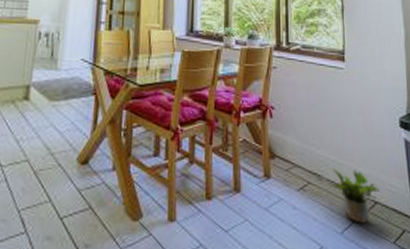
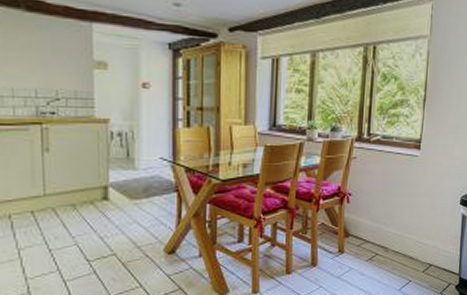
potted plant: present [329,168,379,223] -> none [394,241,435,281]

